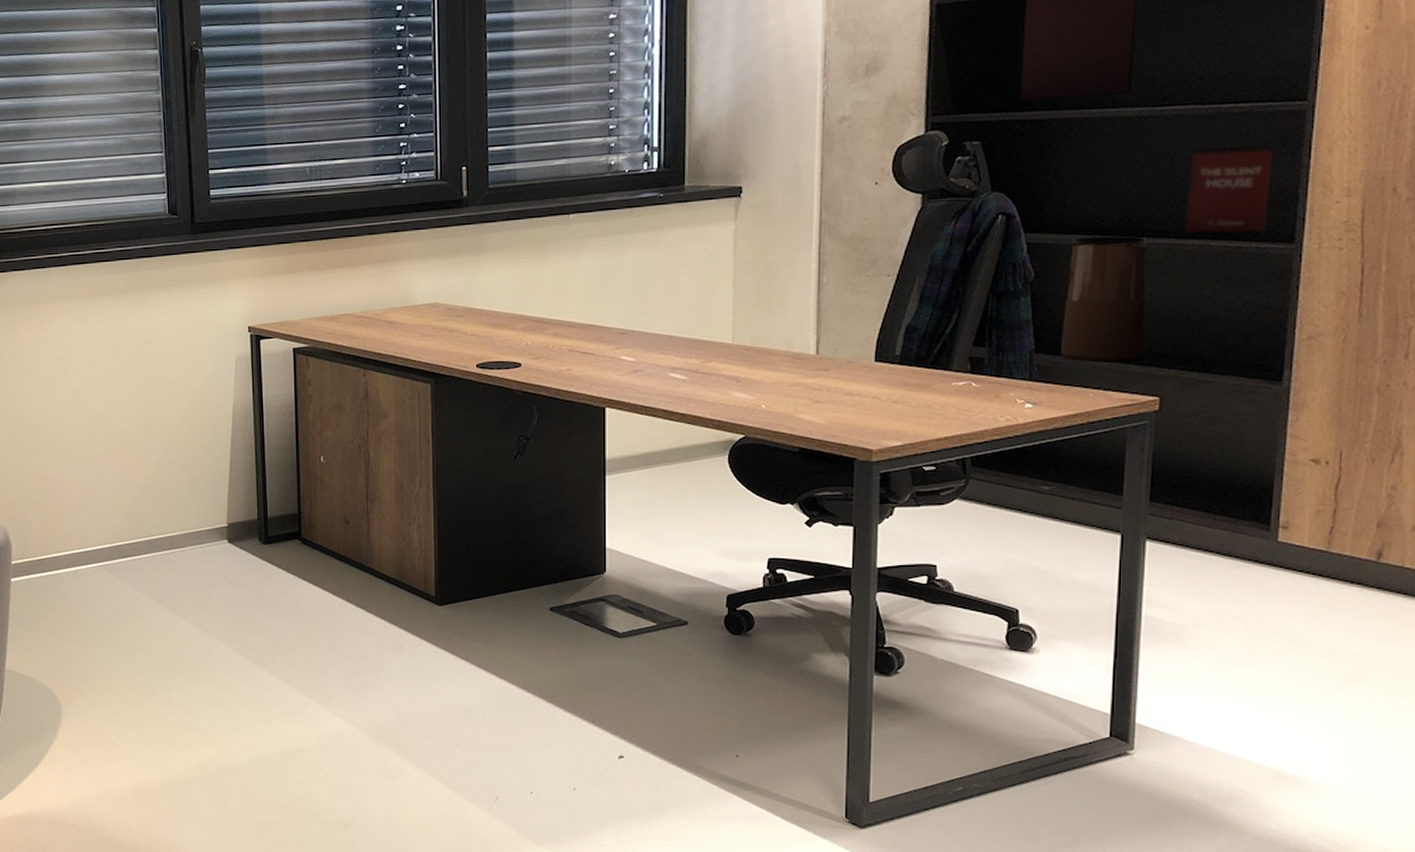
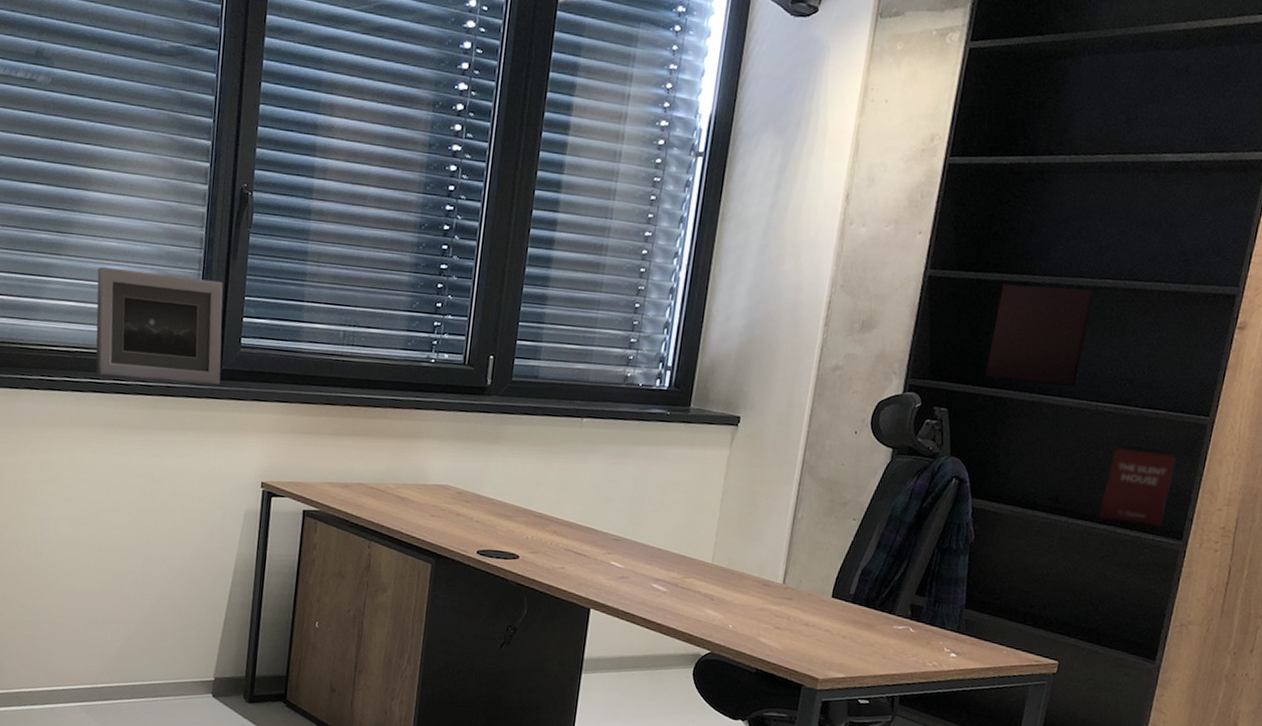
picture frame: none [65,139,196,248] -> present [95,267,223,386]
vase: present [1059,236,1146,363] -> none [985,509,1068,627]

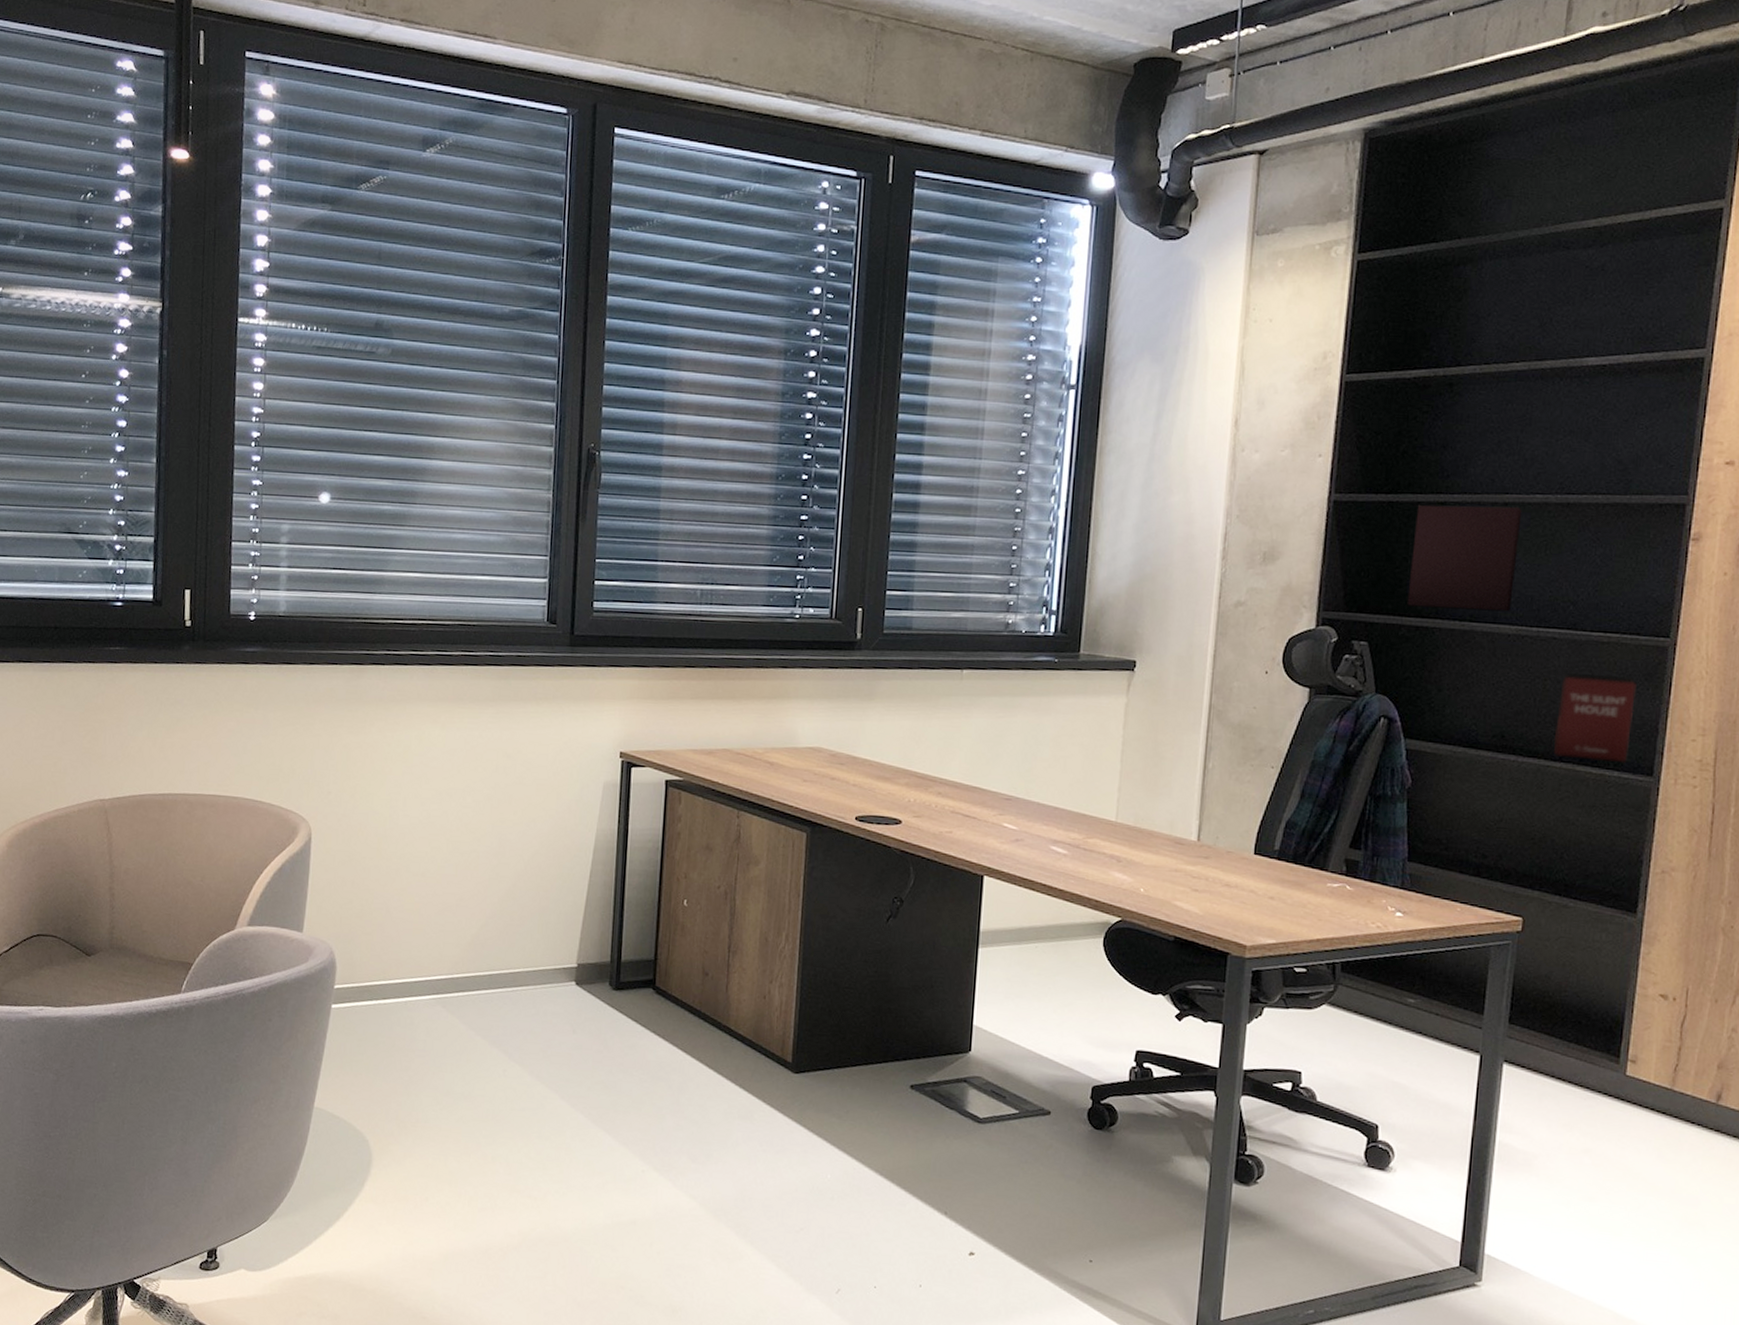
picture frame: present [95,267,223,386] -> none [442,536,574,653]

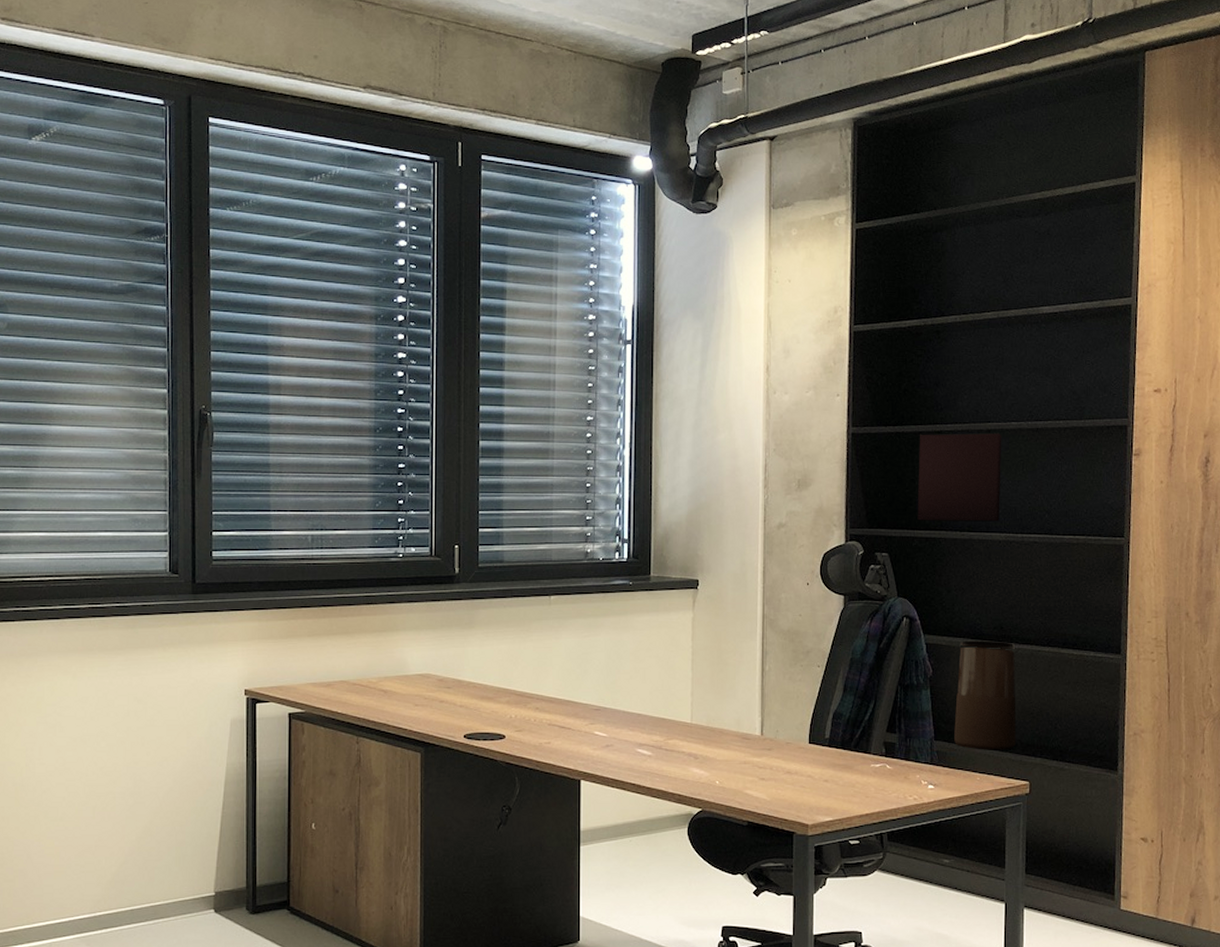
vase: none [1431,748,1518,880] -> present [953,640,1016,750]
books: present [1553,673,1636,764] -> none [1042,570,1102,645]

